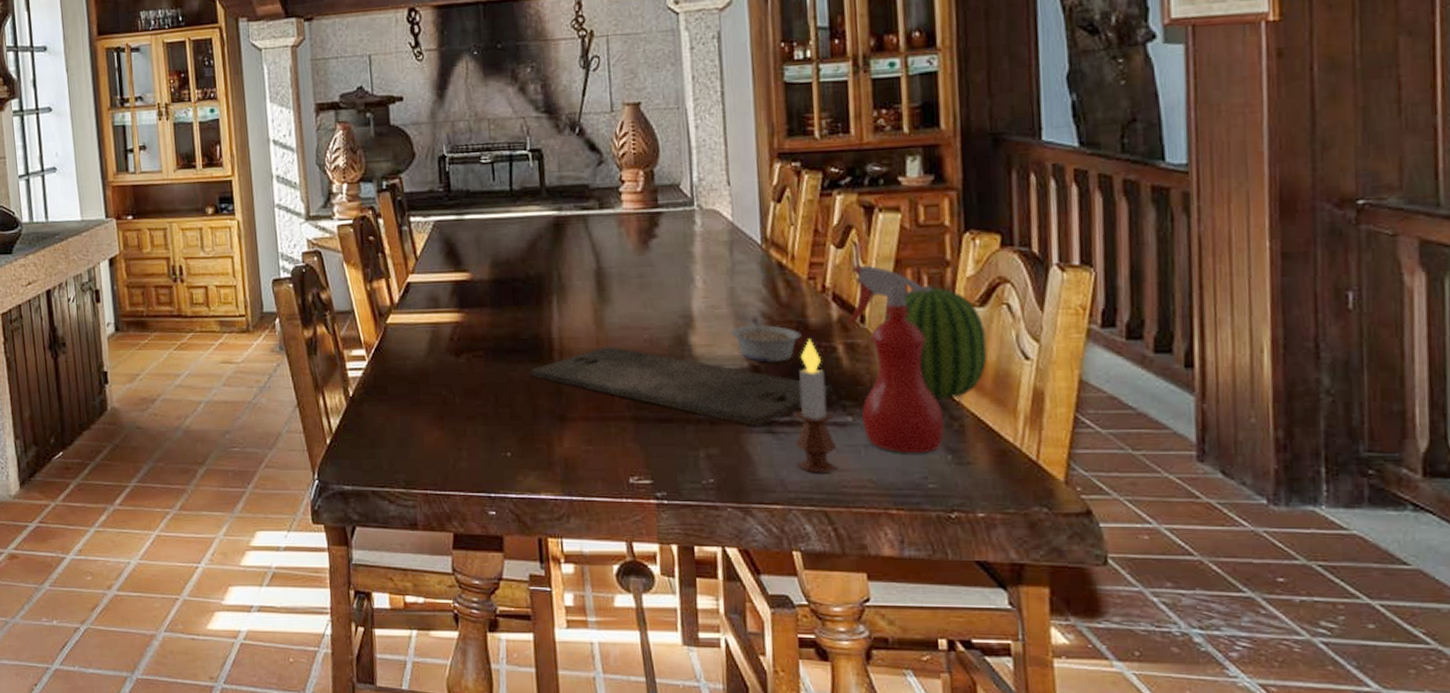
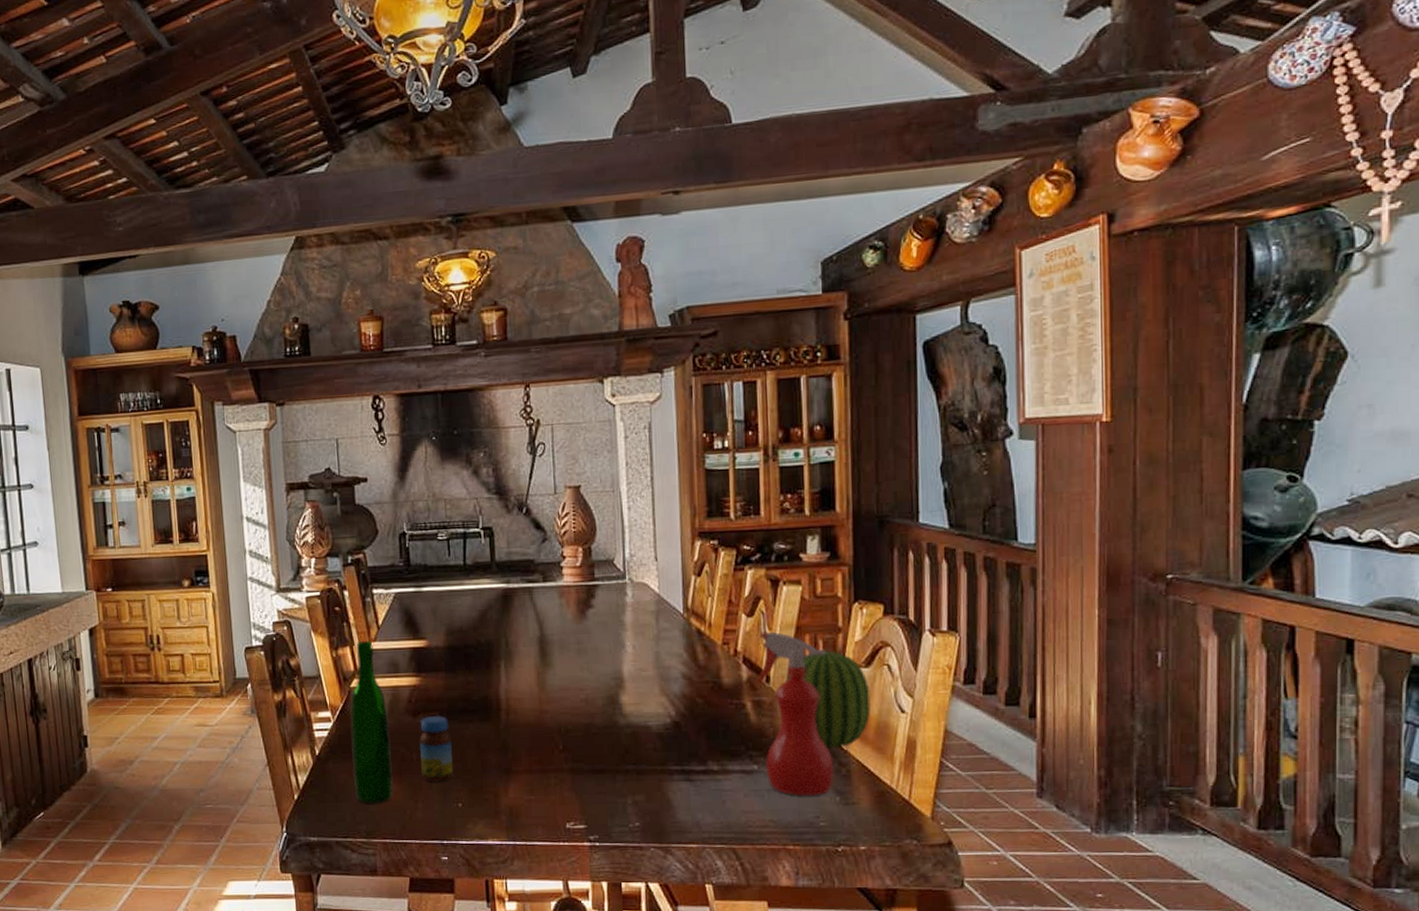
wine bottle: none [386,272,435,451] -> present [350,640,393,804]
jar: none [462,355,501,429] -> present [419,715,453,783]
cutting board: present [529,346,835,427] -> none [479,705,744,776]
legume: present [729,317,801,363] -> none [655,678,716,719]
candle: present [794,338,839,473] -> none [709,697,745,815]

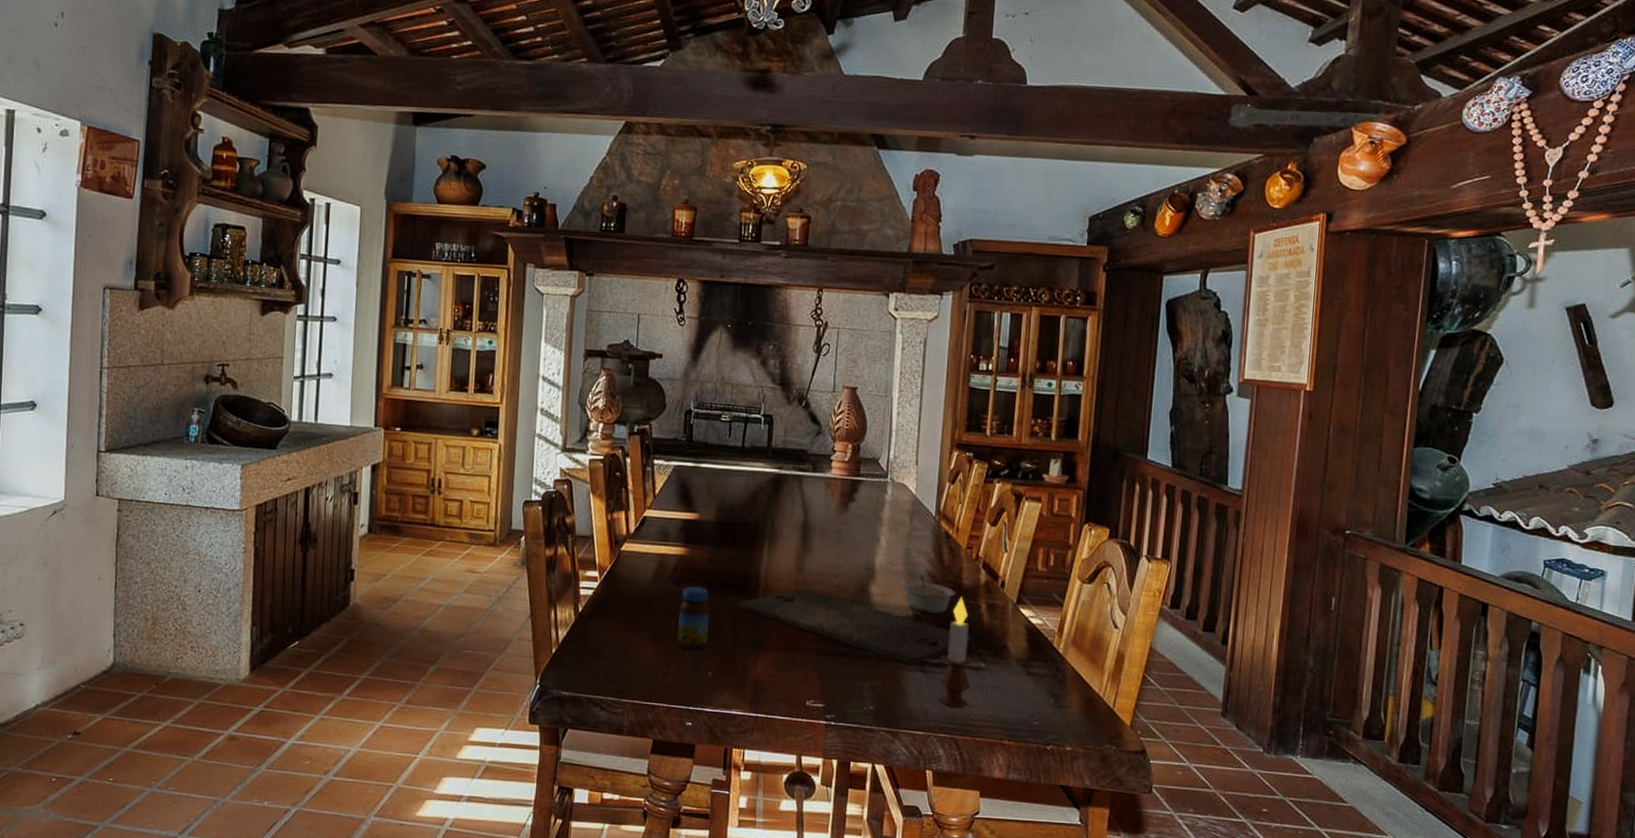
wine bottle: present [350,640,393,804] -> none [611,507,653,665]
cutting board: none [479,705,744,776] -> present [737,587,975,666]
legume: none [655,678,716,719] -> present [901,575,956,614]
candle: none [709,697,745,815] -> present [939,596,973,708]
spray bottle: present [755,631,835,797] -> none [991,541,1056,697]
fruit: present [787,648,871,749] -> none [1020,562,1090,655]

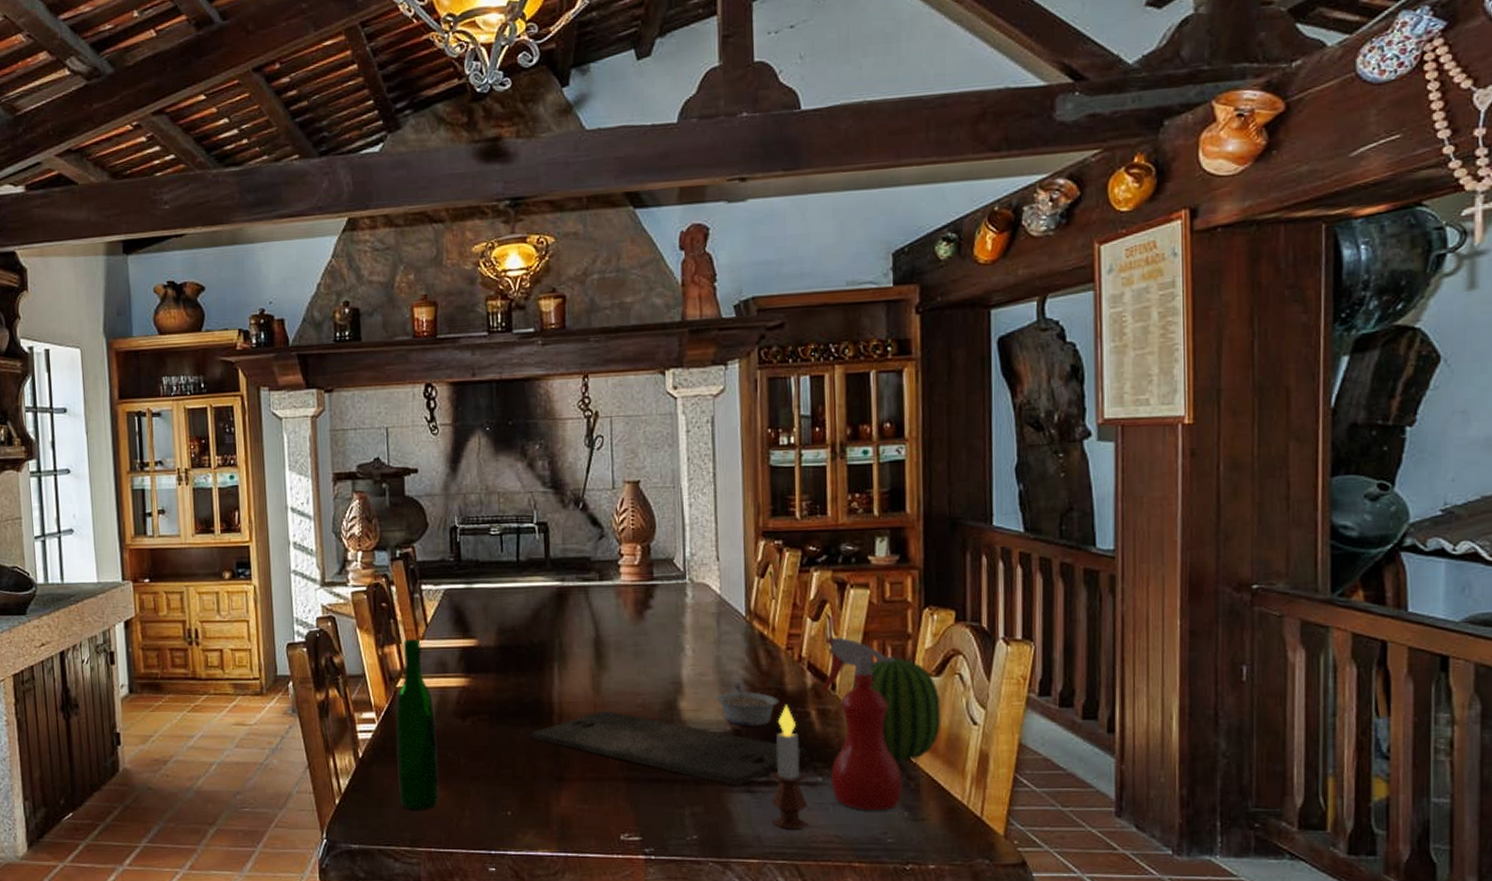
wine bottle: none [611,507,653,665] -> present [396,638,440,811]
jar: present [677,586,709,651] -> none [467,718,503,789]
spray bottle: none [991,541,1056,697] -> present [820,637,903,811]
fruit: none [1020,562,1090,655] -> present [854,655,941,761]

